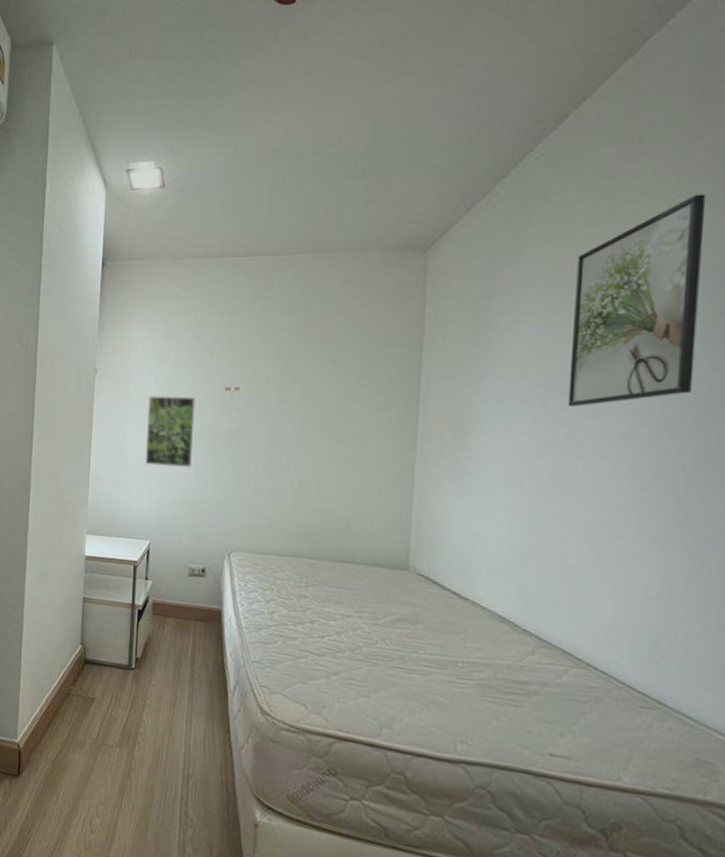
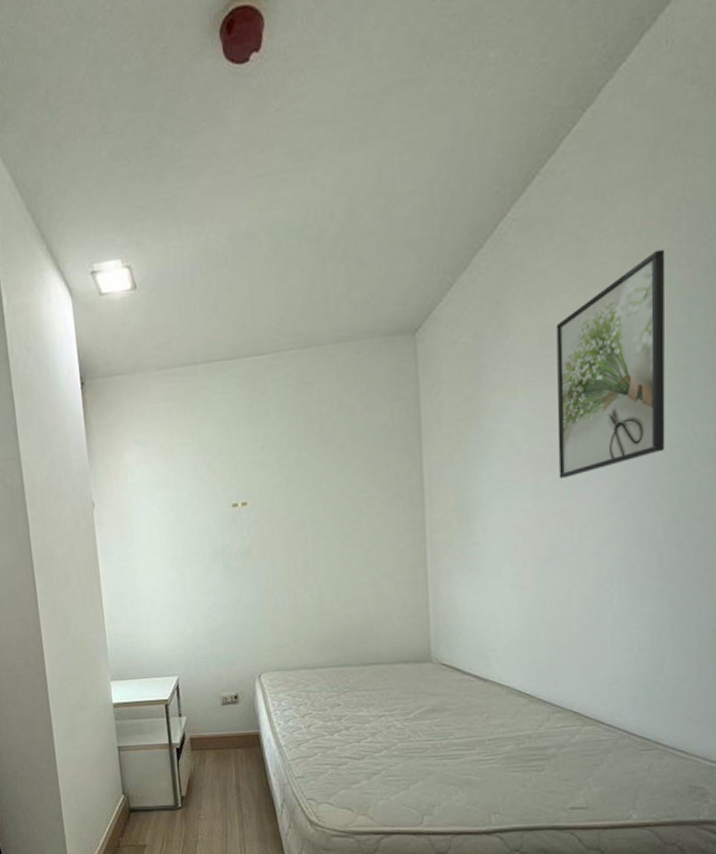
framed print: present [145,396,196,467] -> none [154,519,209,598]

